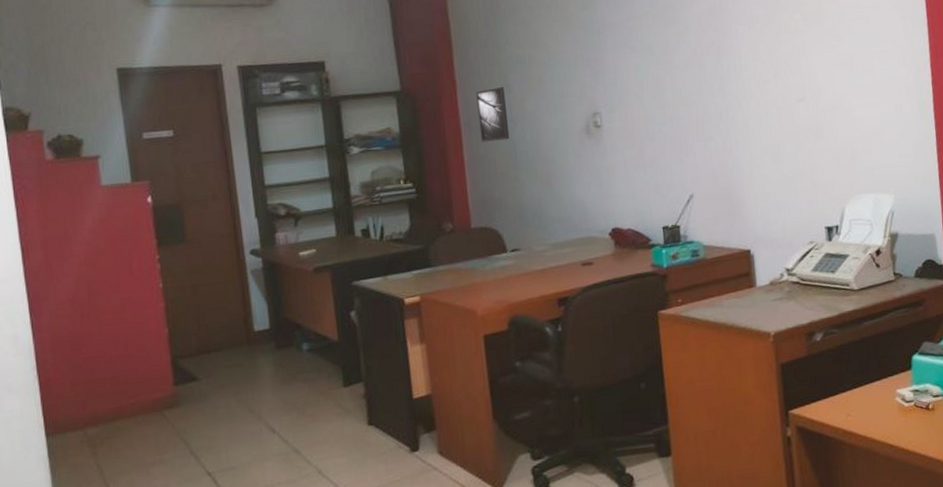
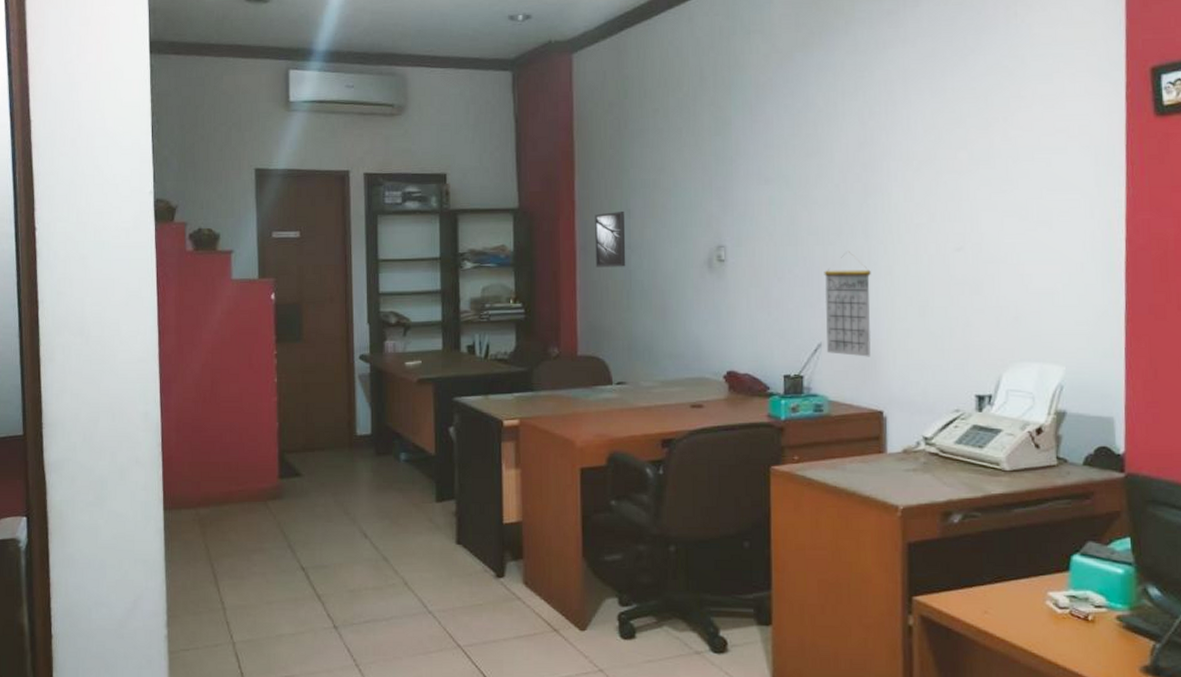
calendar: none [689,109,736,203] -> present [824,252,871,357]

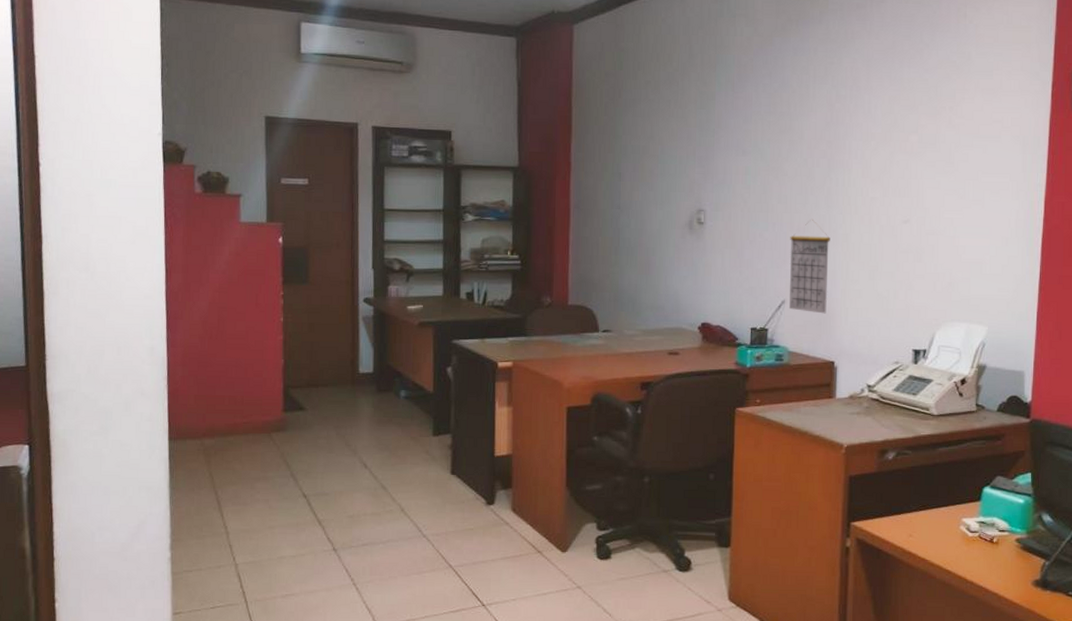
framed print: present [595,210,626,268] -> none [588,173,616,225]

